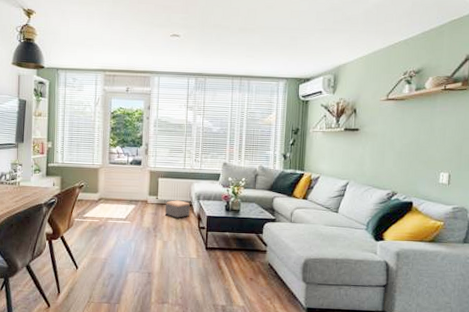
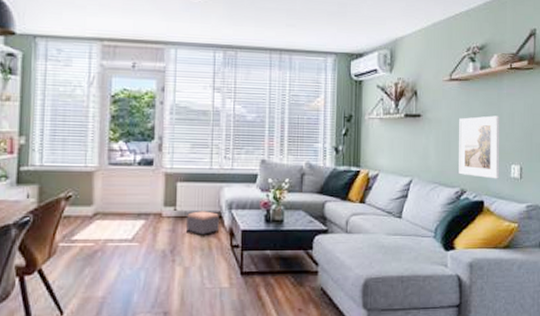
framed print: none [391,130,431,184] -> present [459,115,500,179]

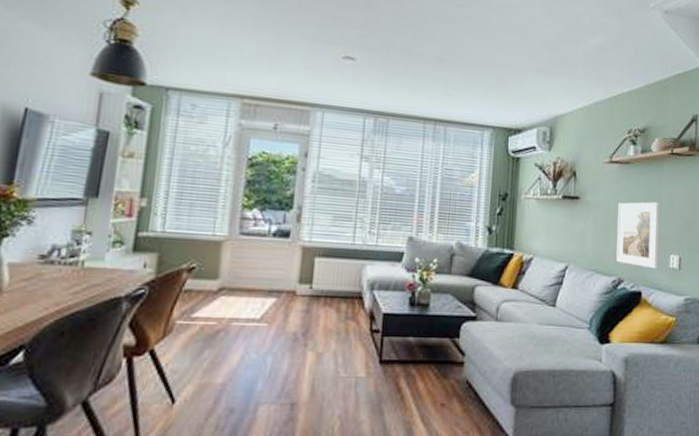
footstool: present [187,211,219,234] -> none [322,290,359,317]

